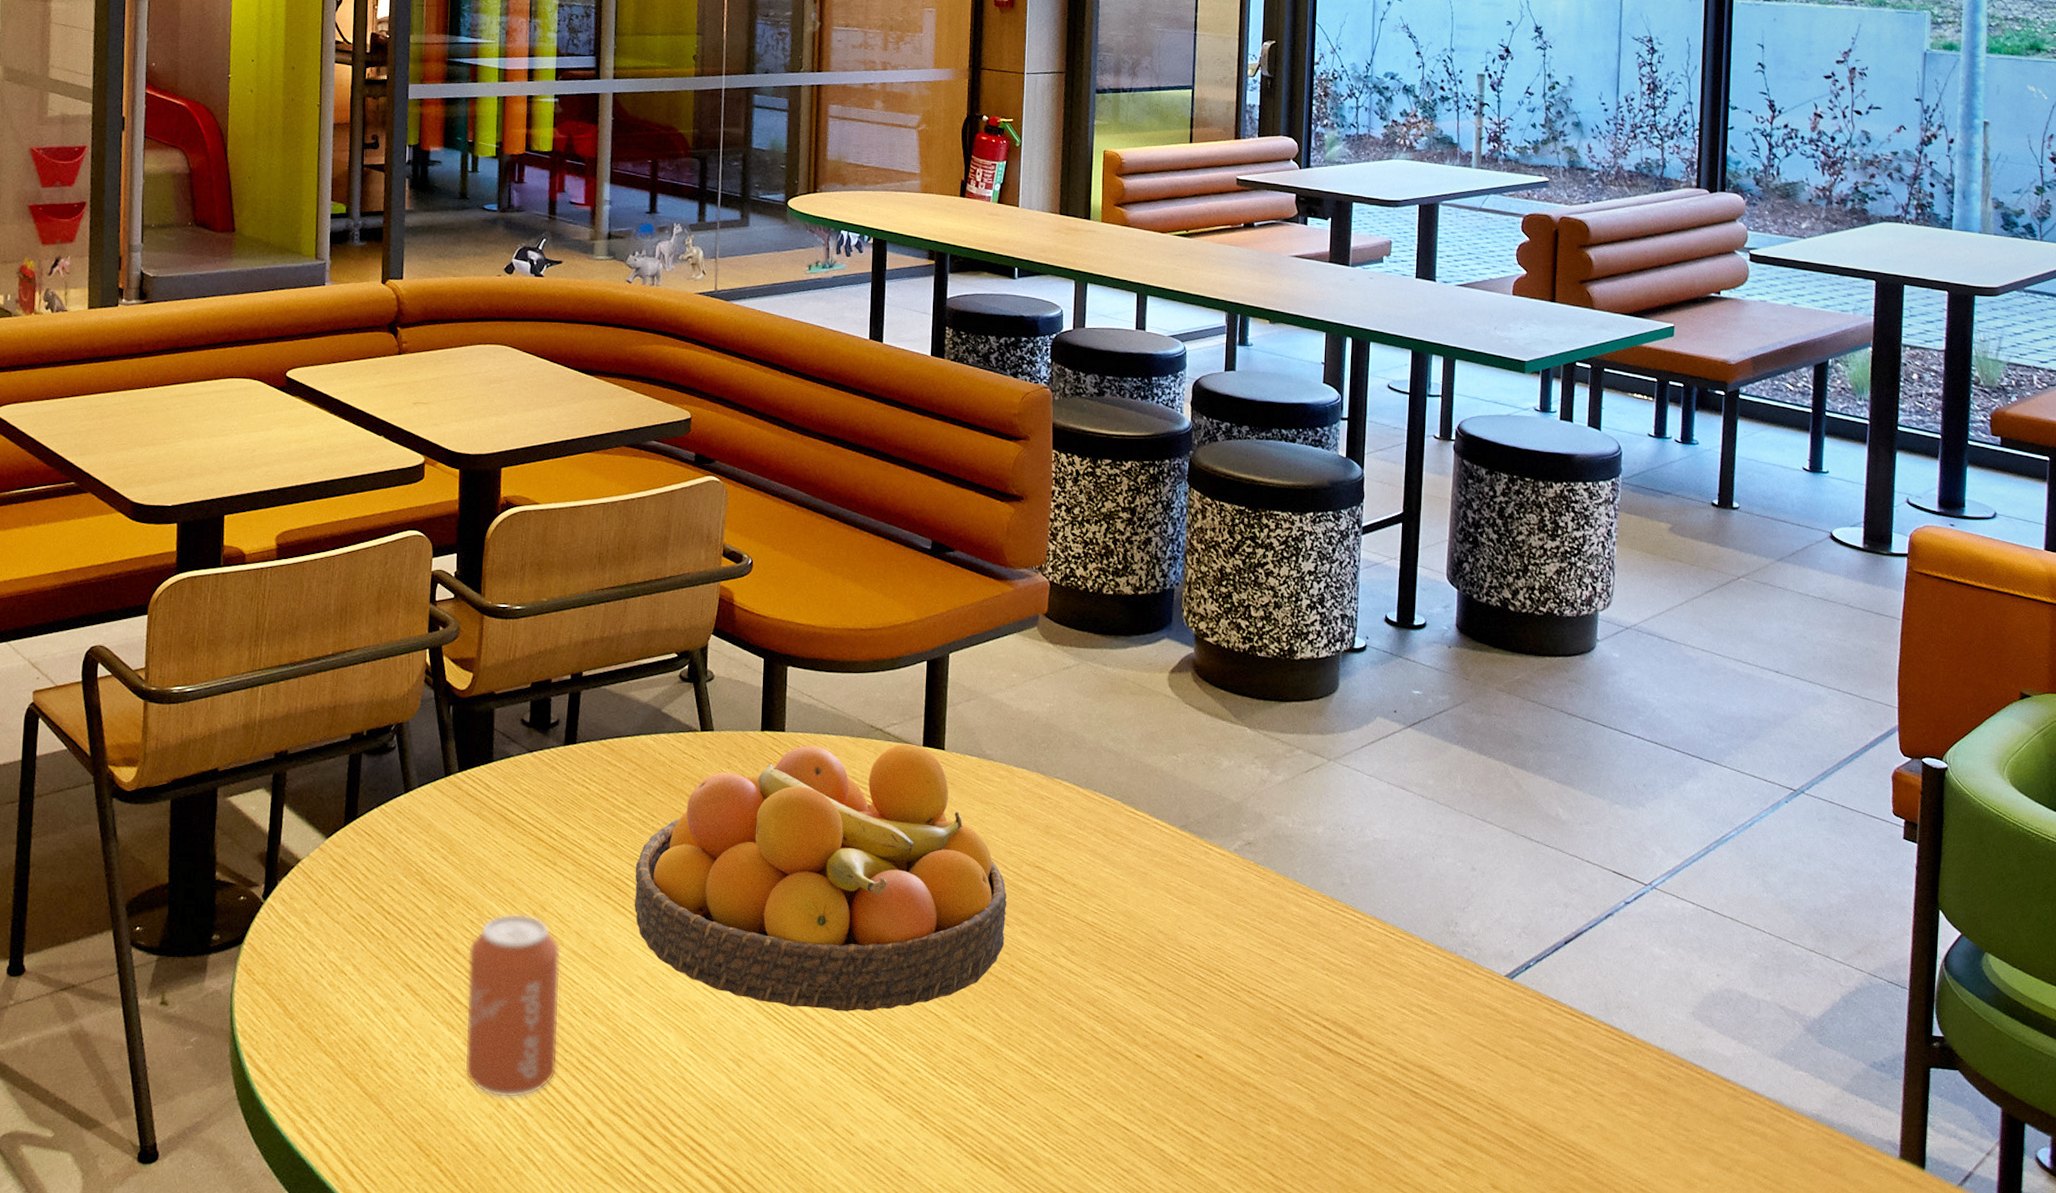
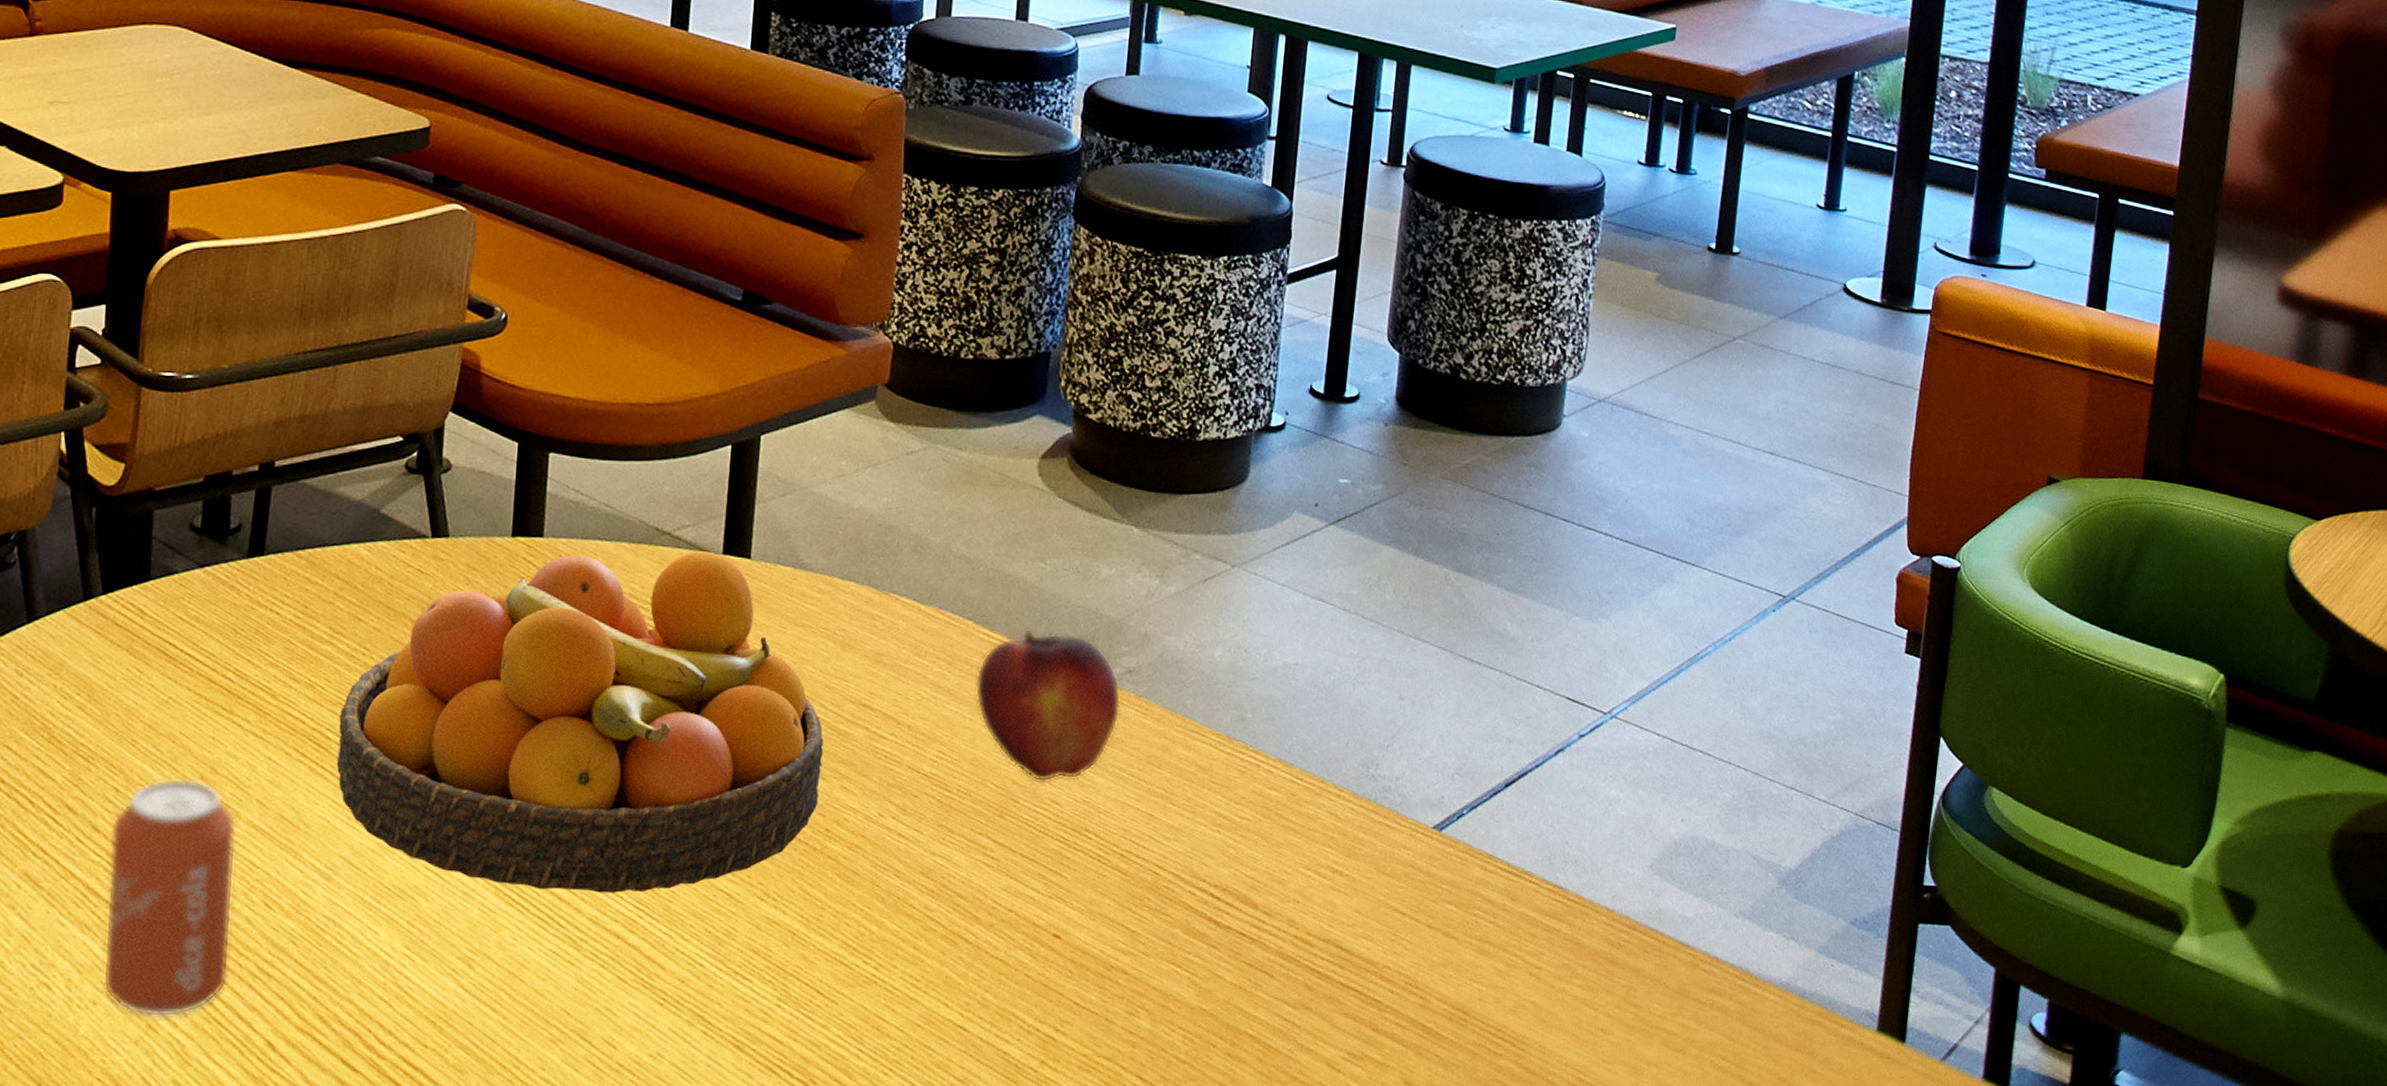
fruit: none [1125,809,1243,932] -> present [975,629,1122,782]

